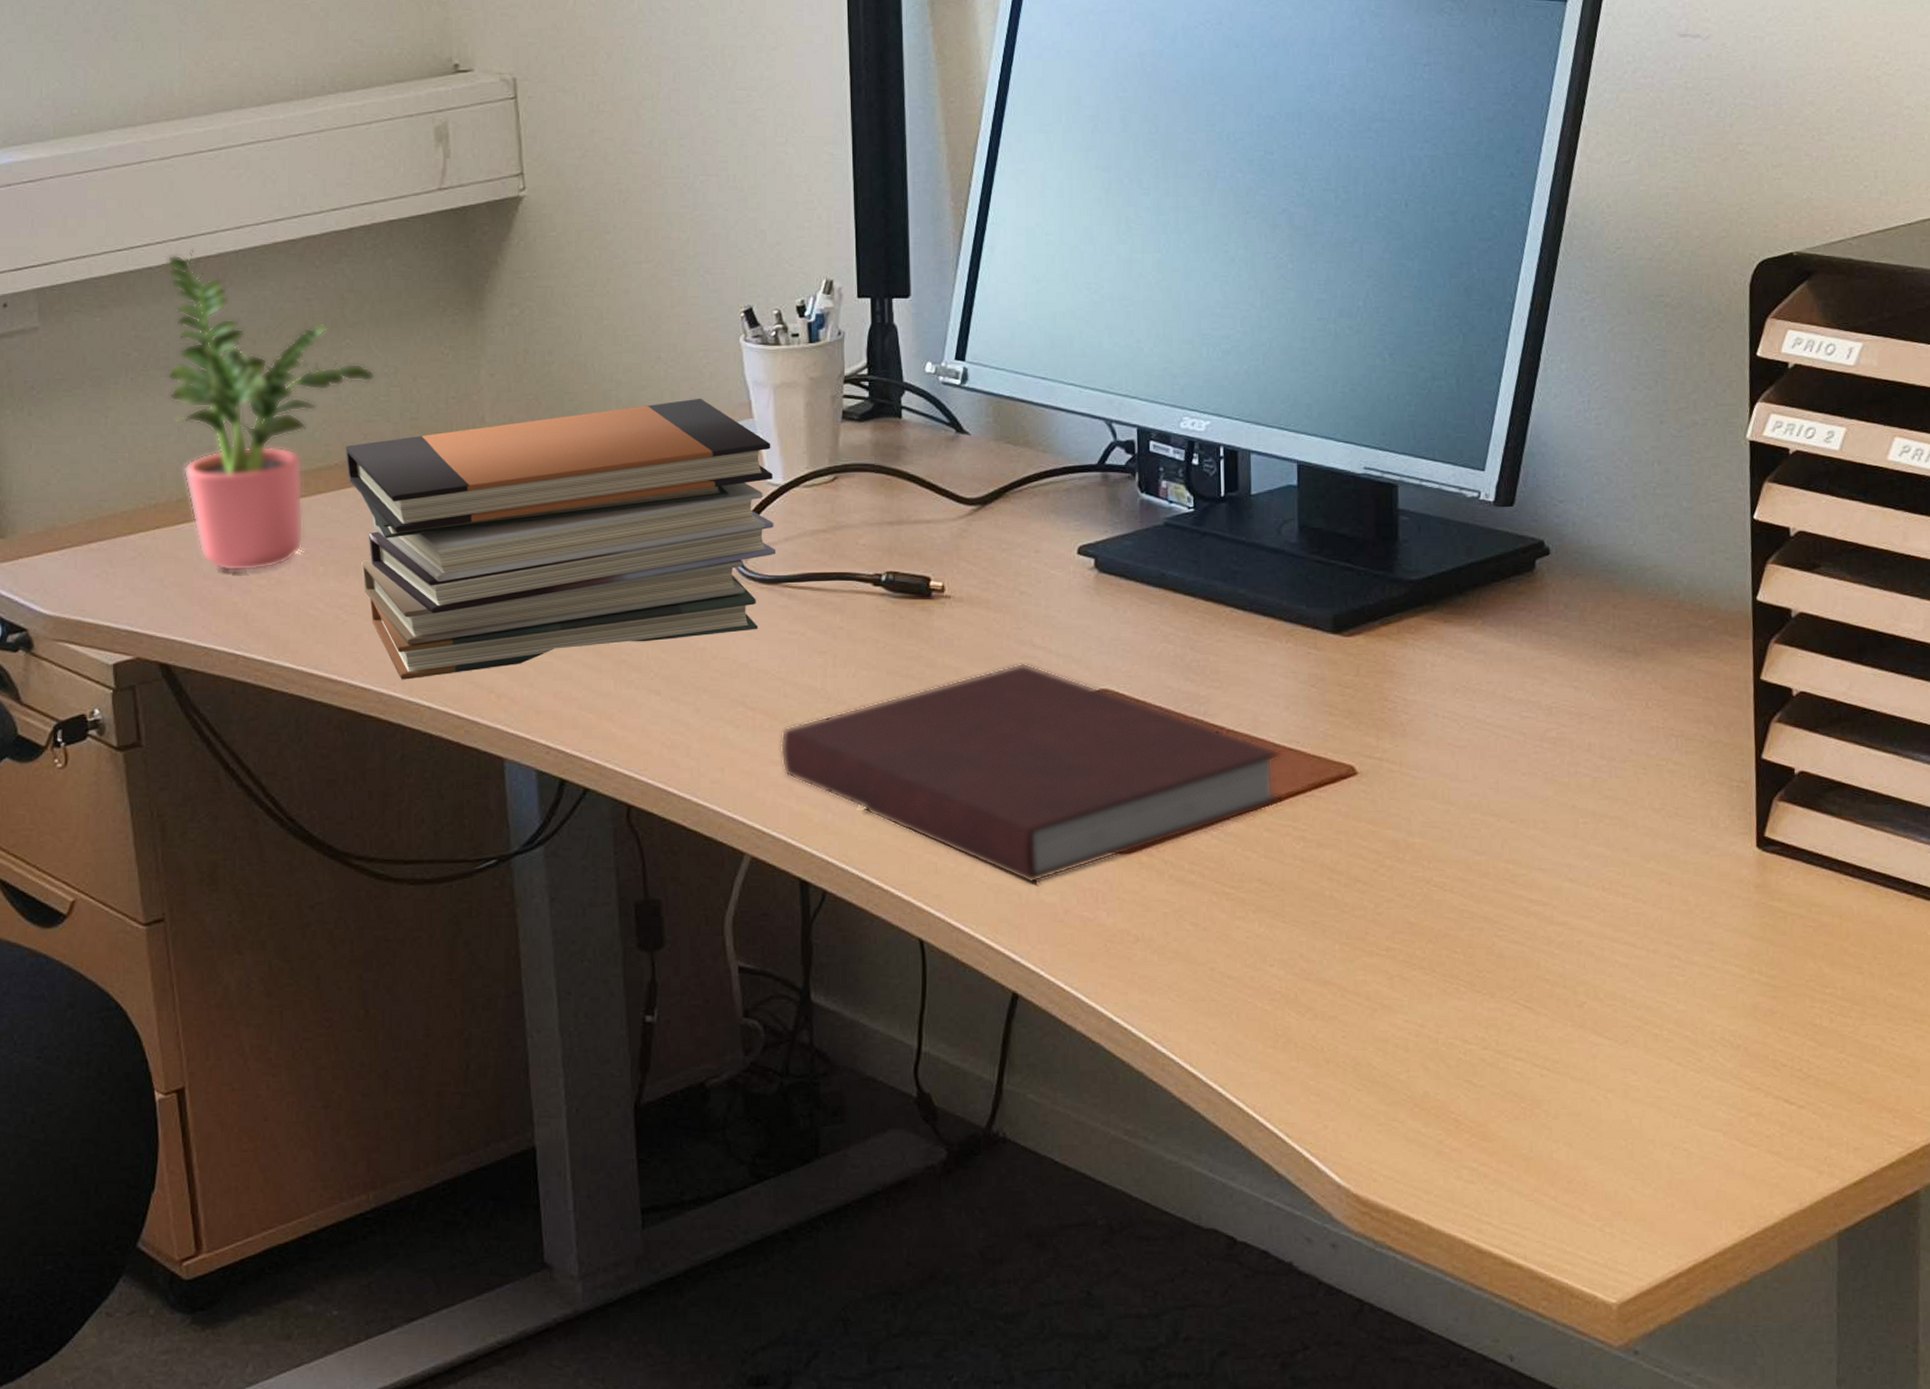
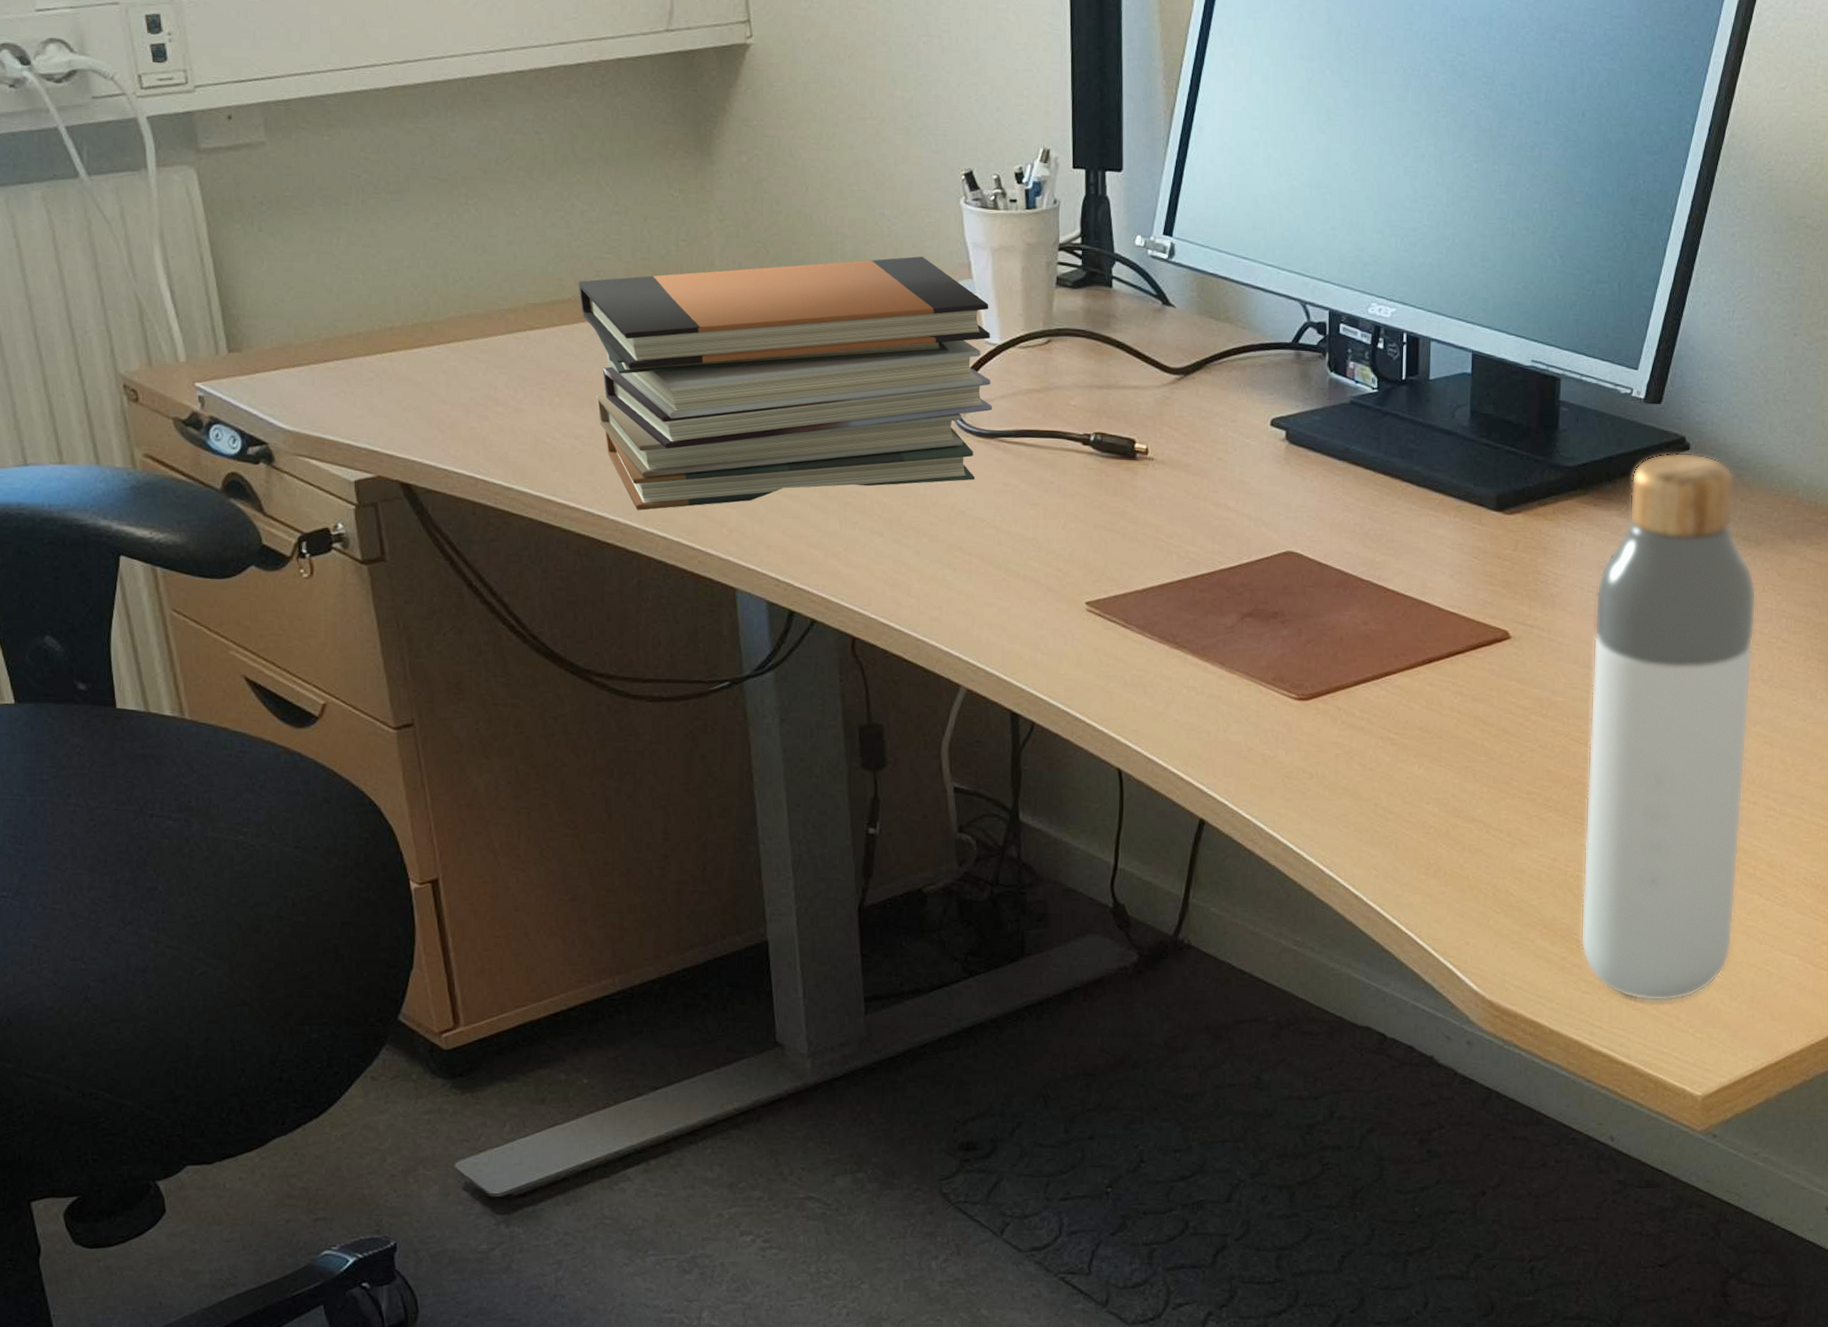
potted plant: present [167,248,375,571] -> none [394,73,606,398]
notebook: present [780,663,1282,883] -> none [994,523,1445,723]
bottle: none [1452,558,1641,1190] -> present [1580,452,1757,1001]

